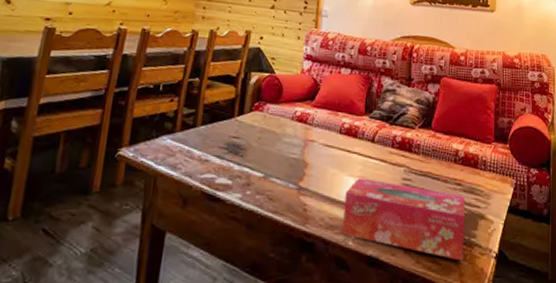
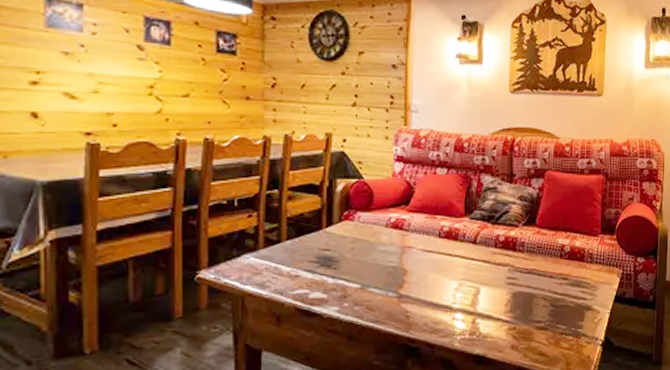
tissue box: present [342,178,466,261] -> none [447,280,572,351]

